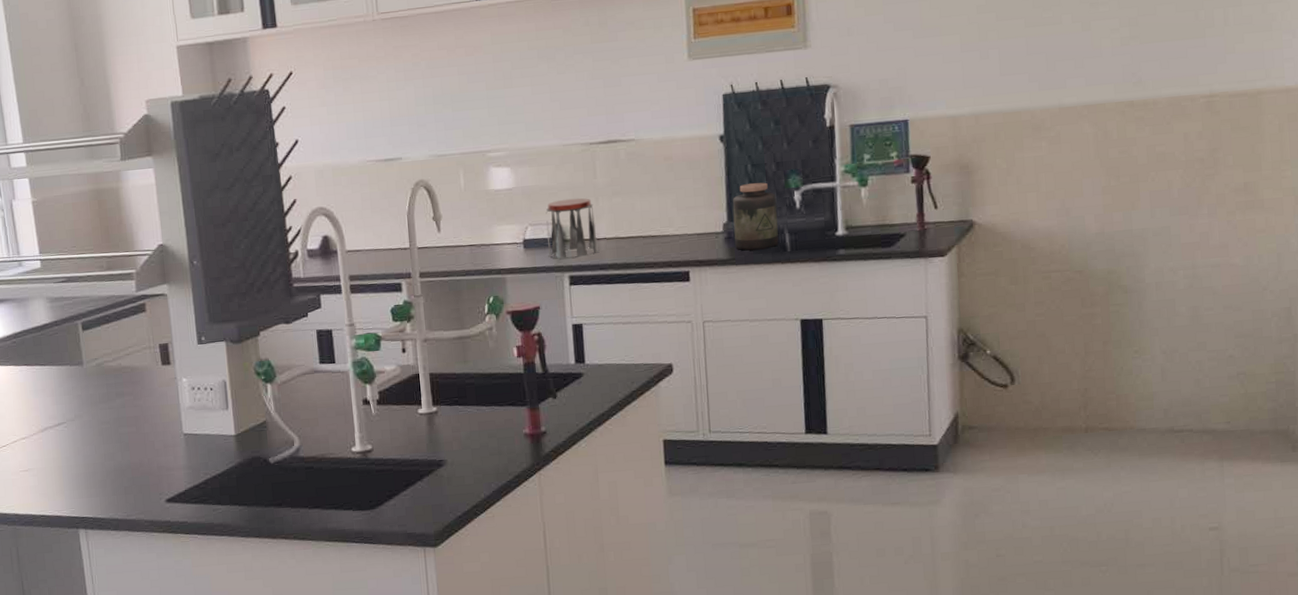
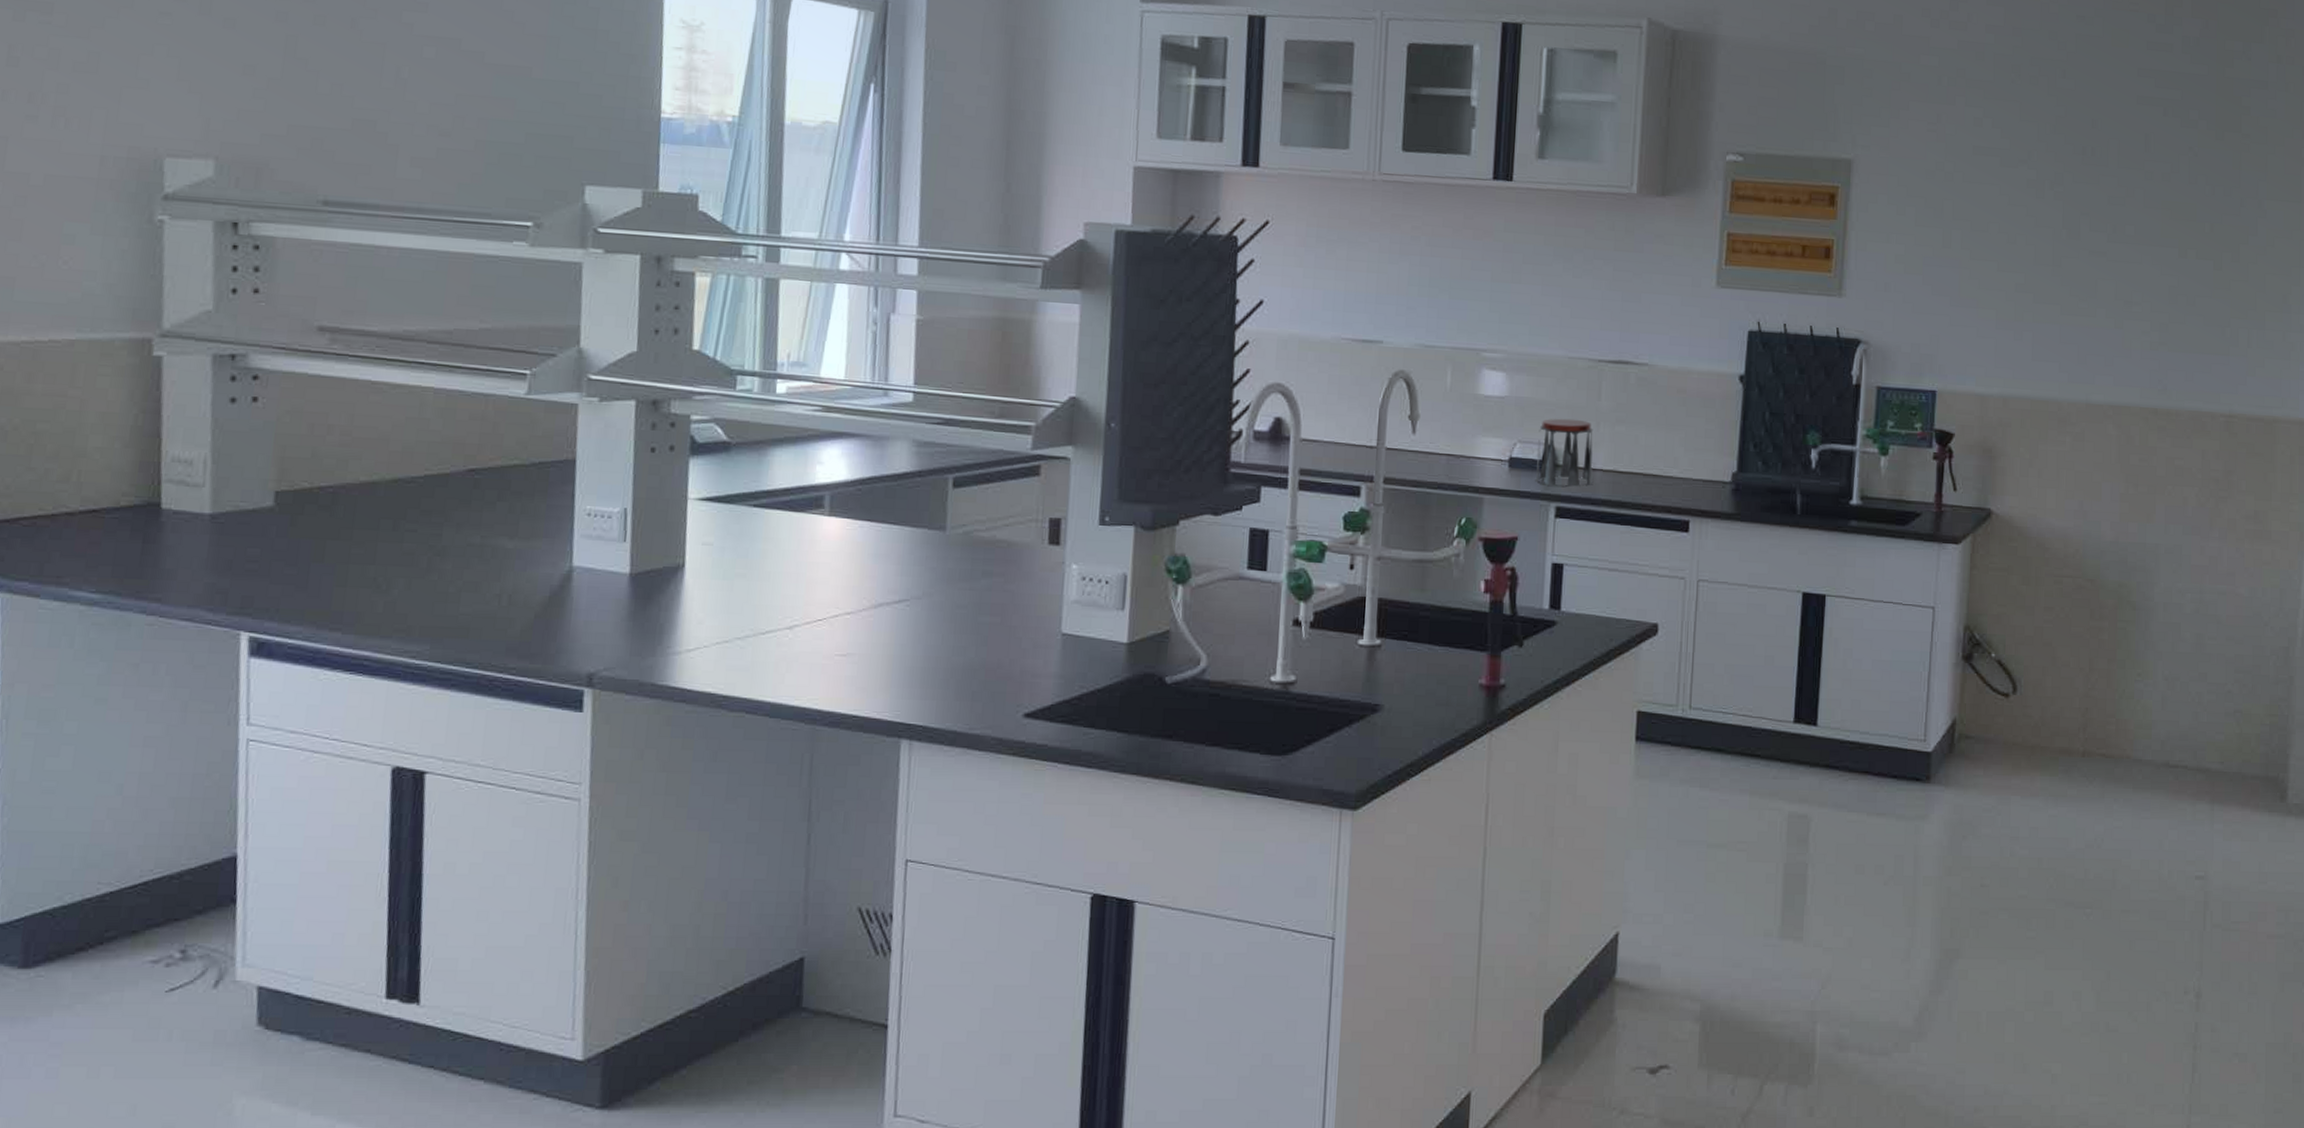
jar: present [732,182,779,251] -> none [1742,433,1792,508]

